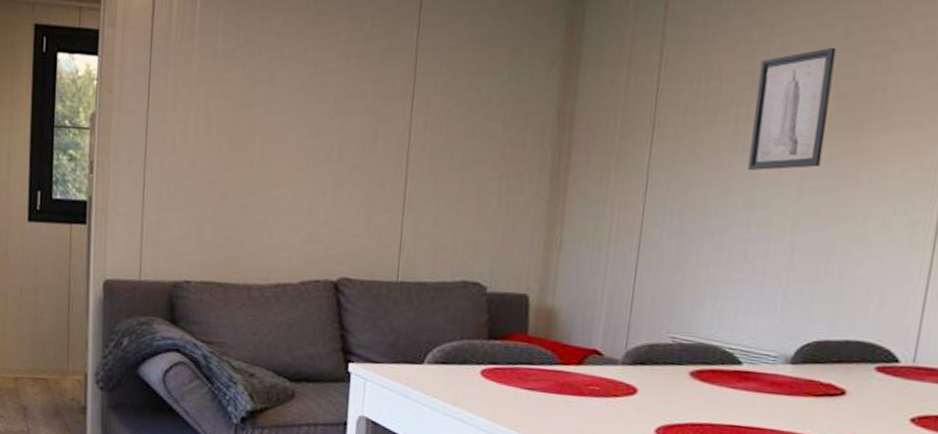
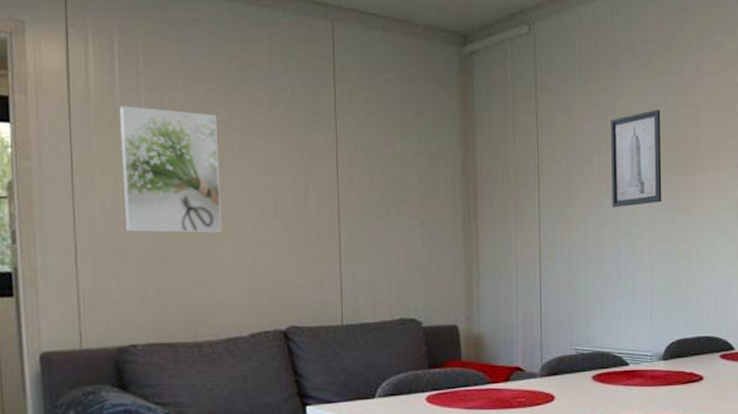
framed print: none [192,39,291,174] -> present [120,106,222,233]

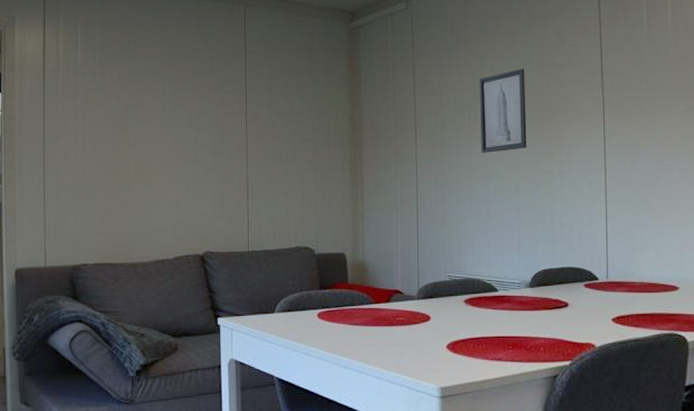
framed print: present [120,106,222,233] -> none [81,78,154,176]

